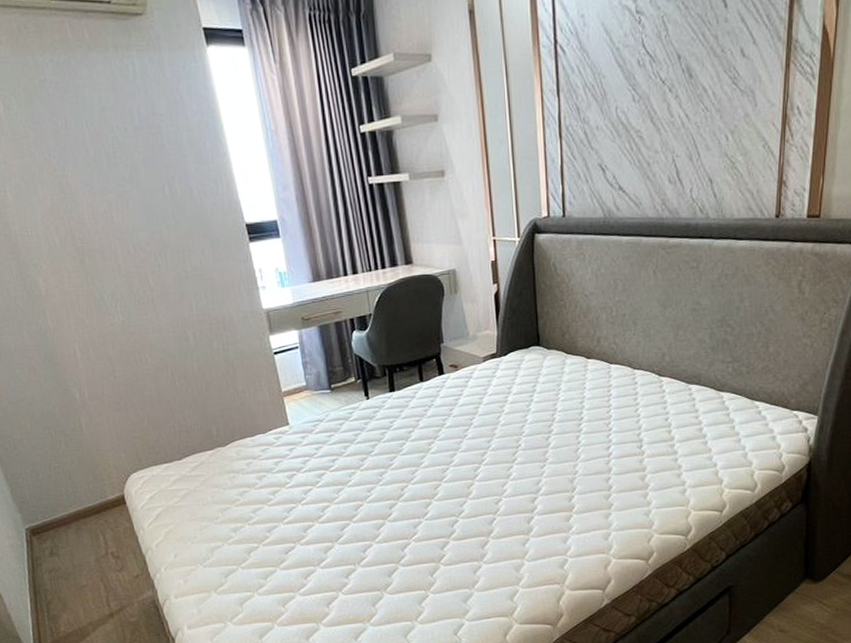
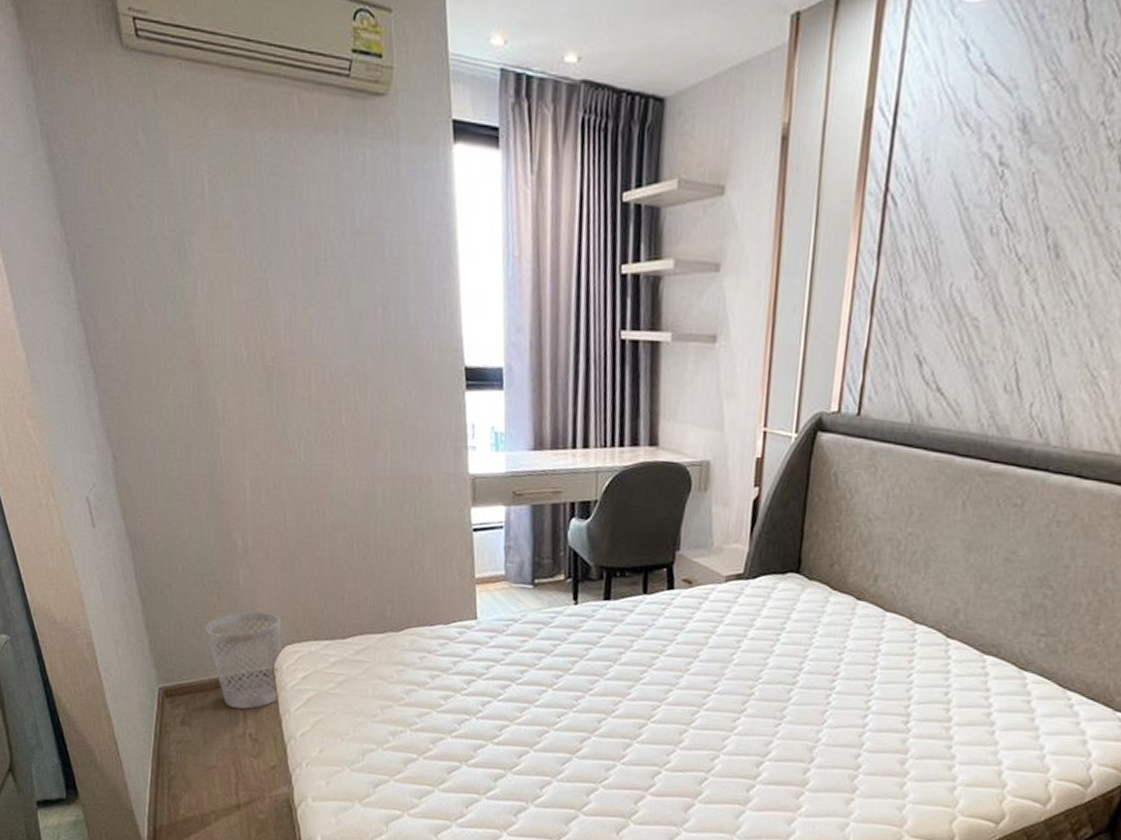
wastebasket: none [58,449,131,534] -> present [205,611,282,709]

